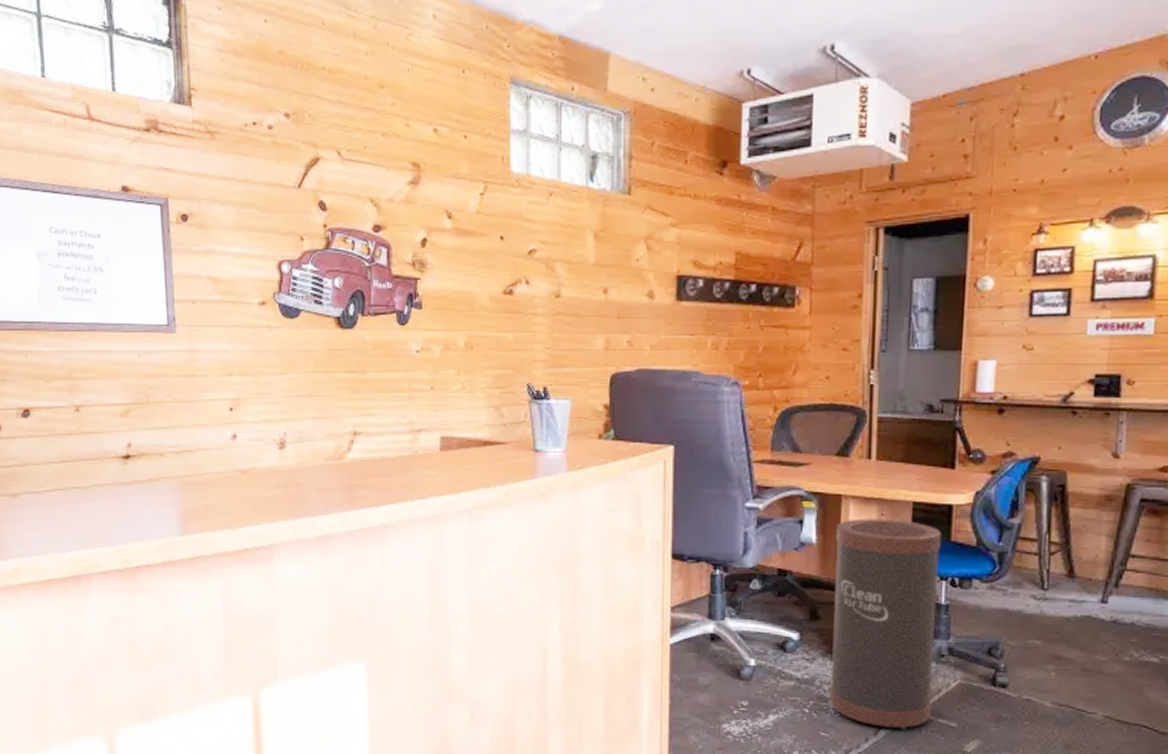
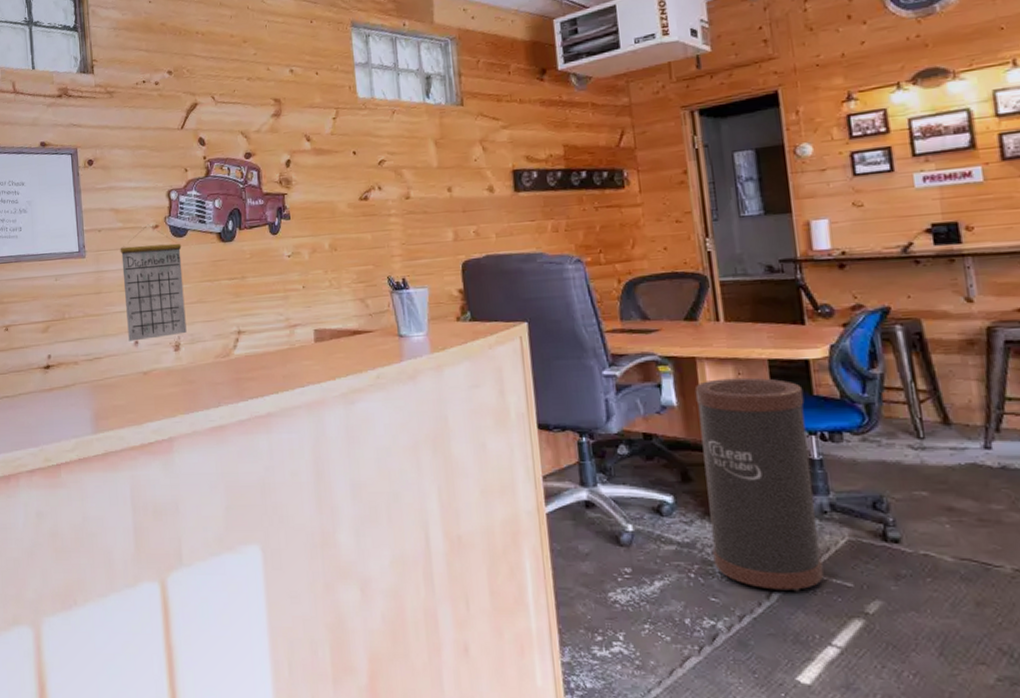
calendar: none [218,299,294,435] -> present [120,224,187,342]

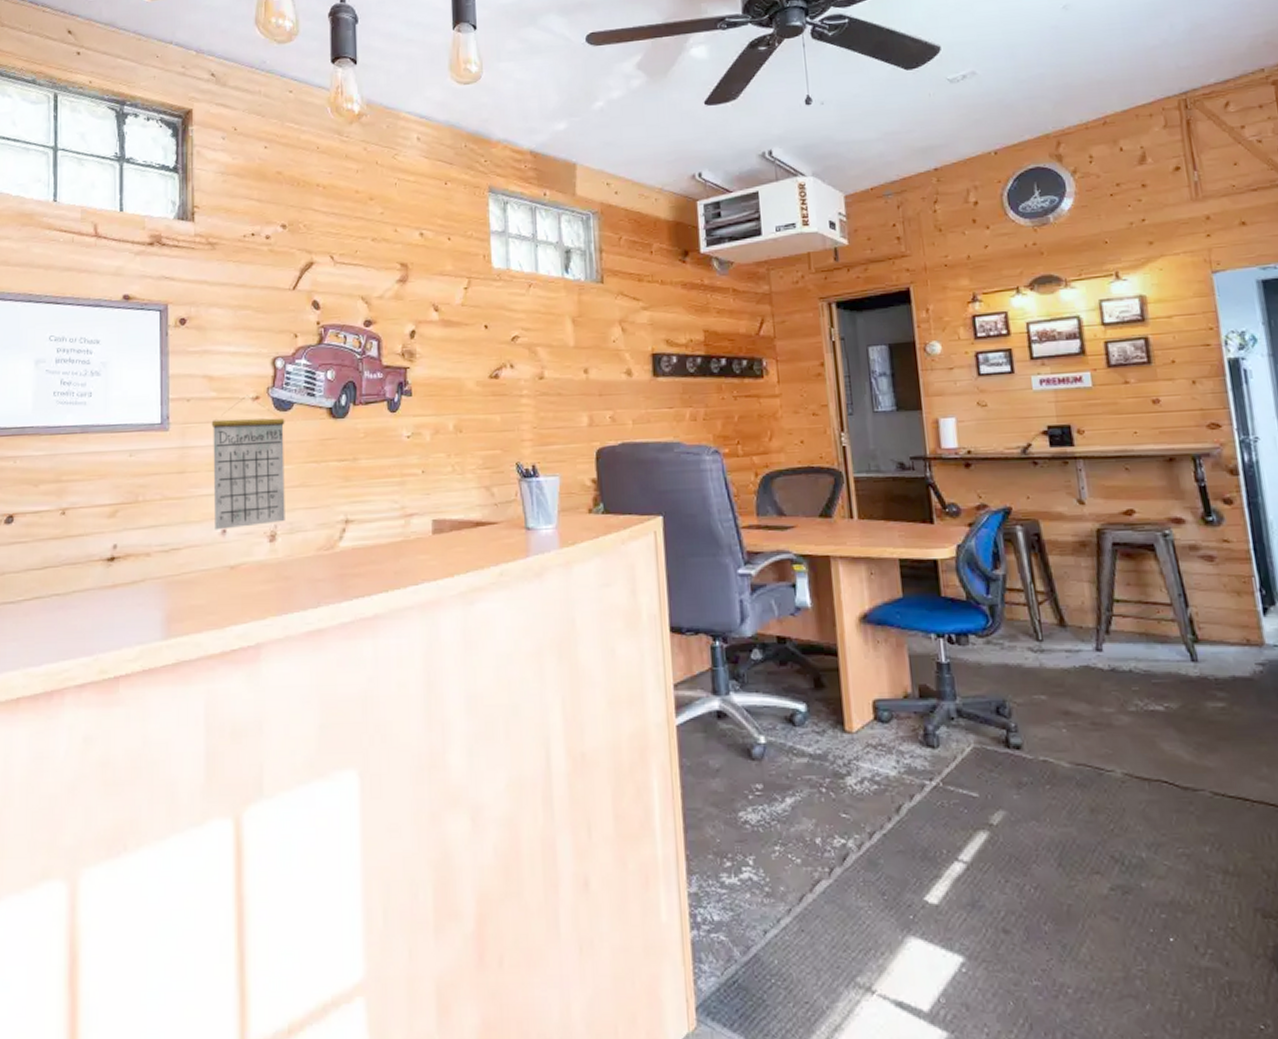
trash can: present [694,377,824,592] -> none [828,577,951,804]

